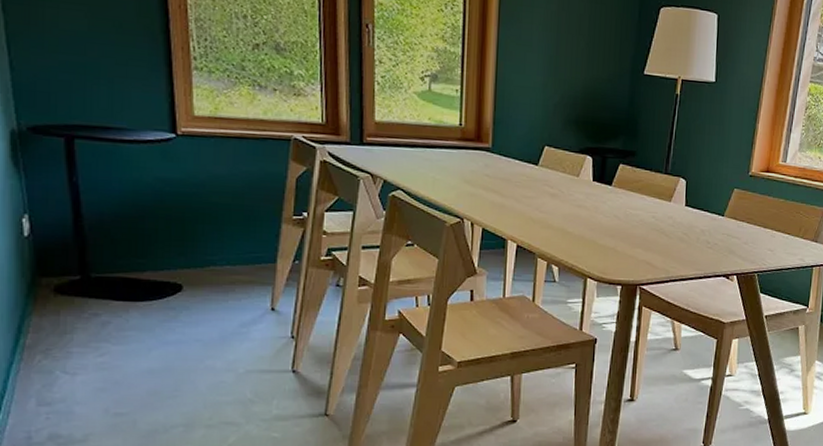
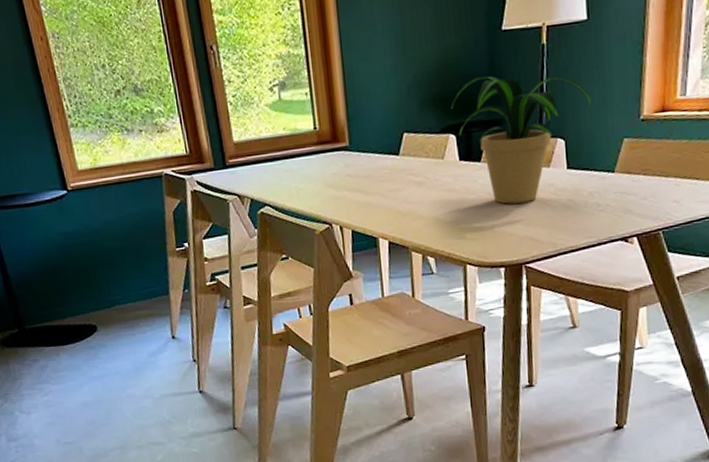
potted plant: none [591,109,711,229] -> present [451,75,590,204]

